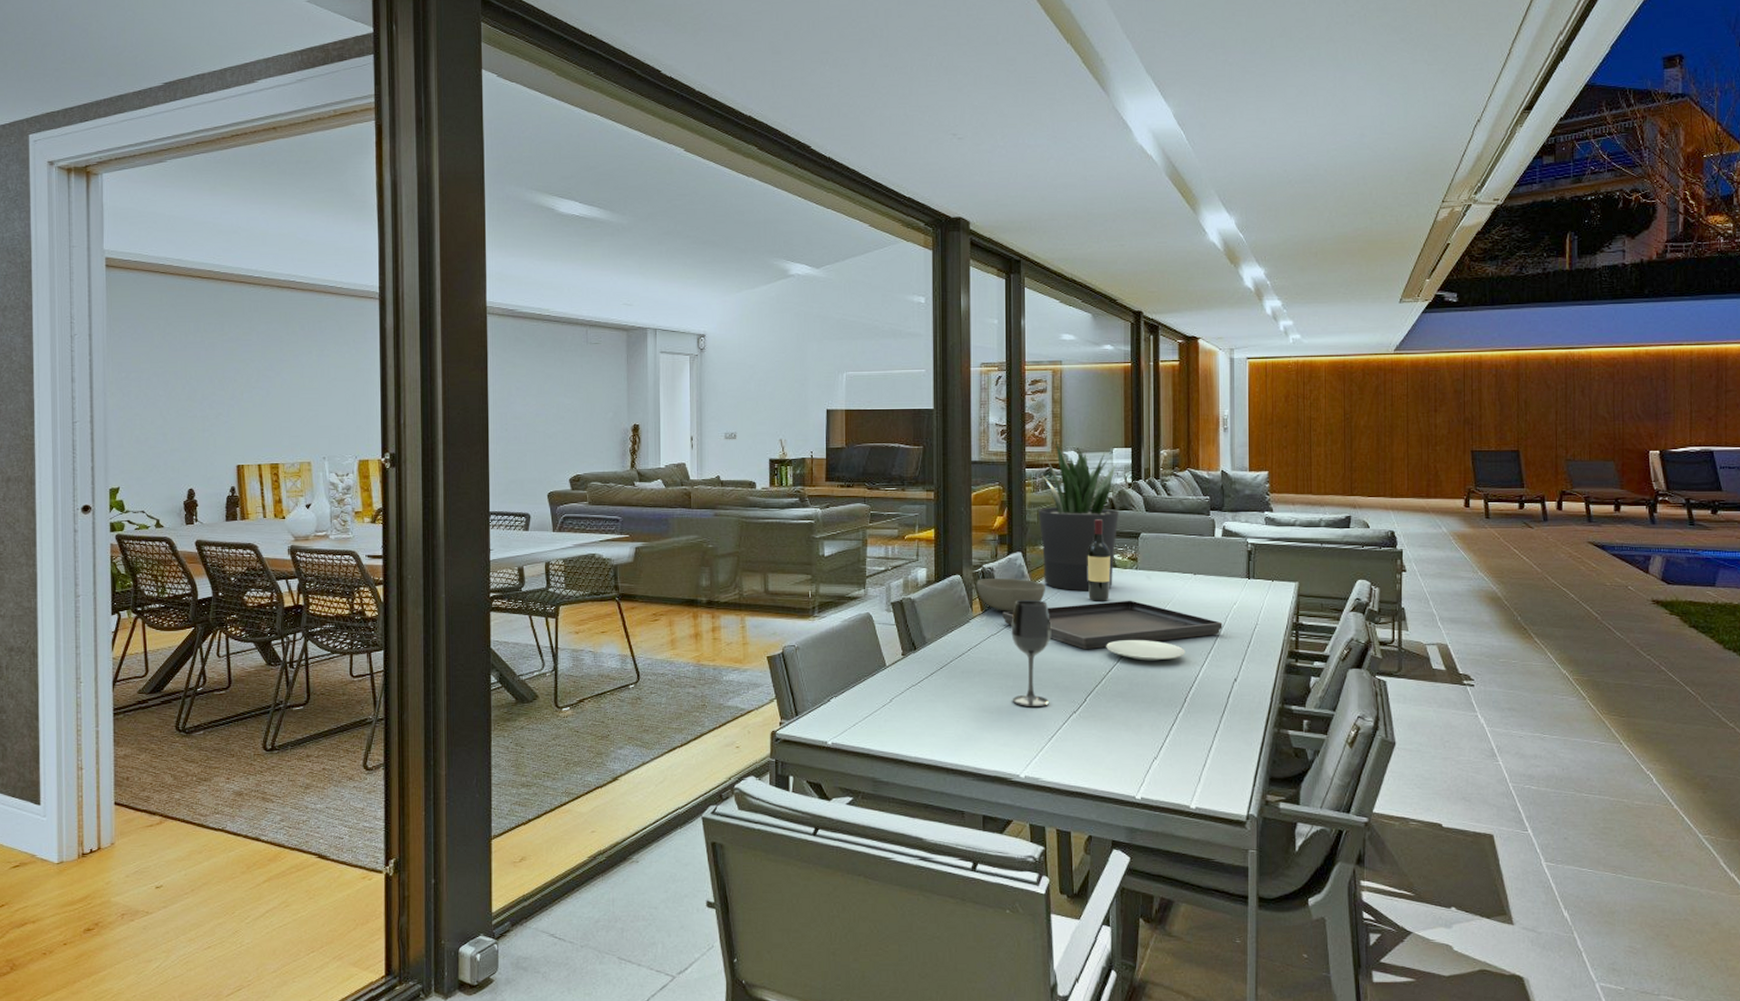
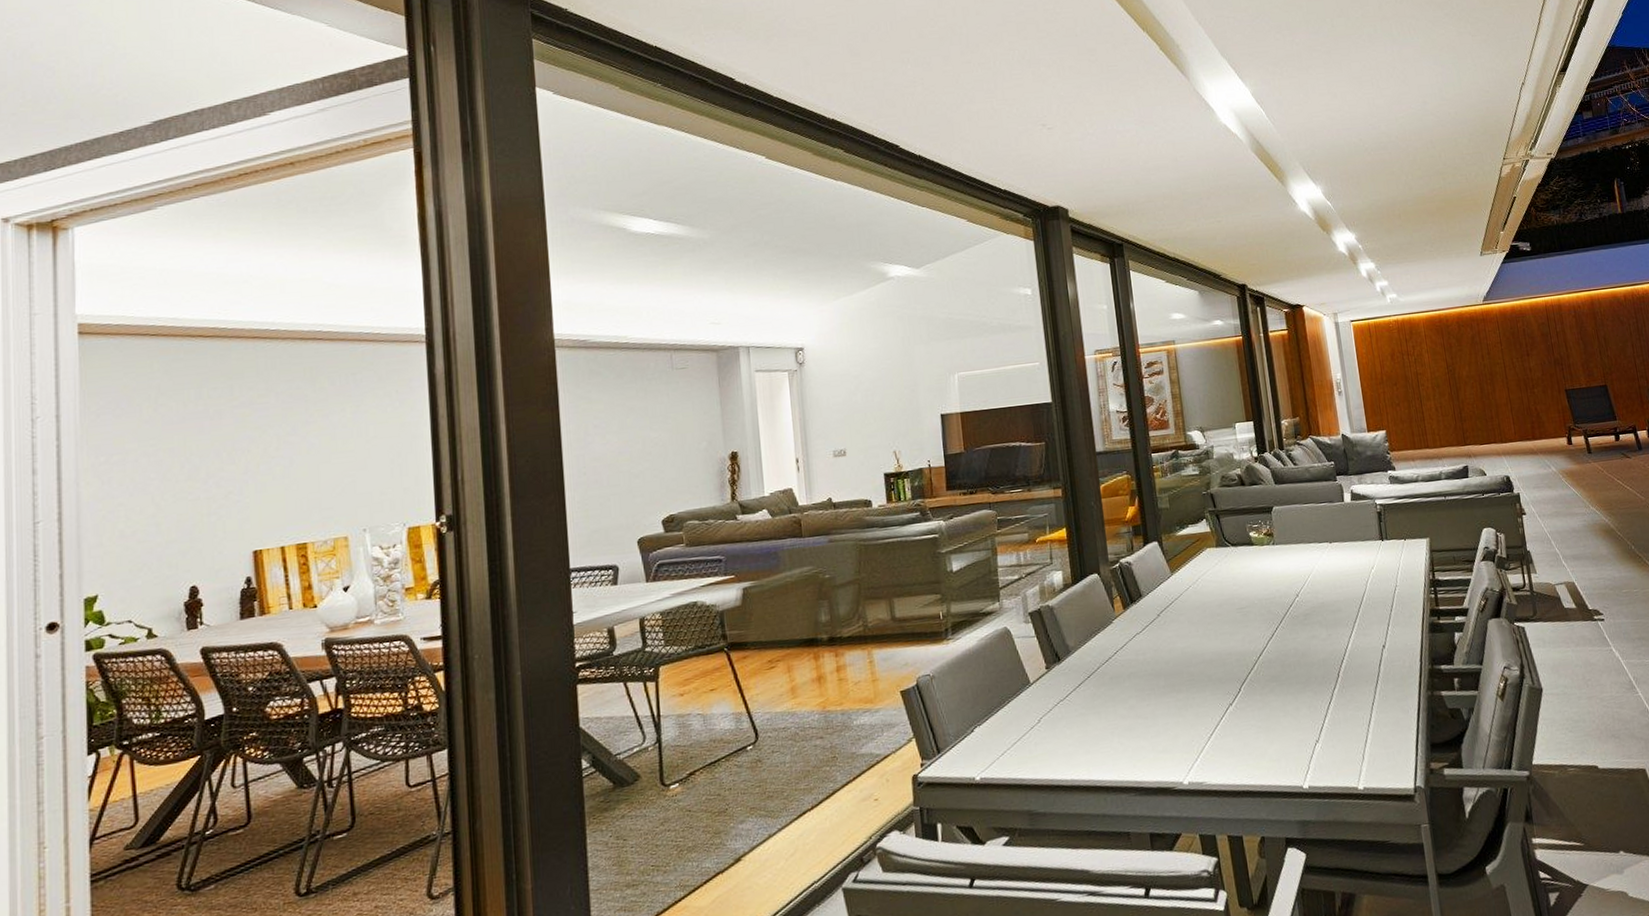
bowl: present [976,578,1046,611] -> none [1115,569,1187,607]
serving tray: present [1002,600,1223,650] -> none [1145,577,1364,637]
wine glass: present [1011,599,1052,708] -> none [1155,589,1204,707]
planter: present [1038,441,1119,591] -> none [1168,422,1253,576]
wine bottle: present [1087,519,1110,601] -> none [1222,497,1251,584]
plate: present [1106,640,1185,661] -> none [1253,616,1332,640]

